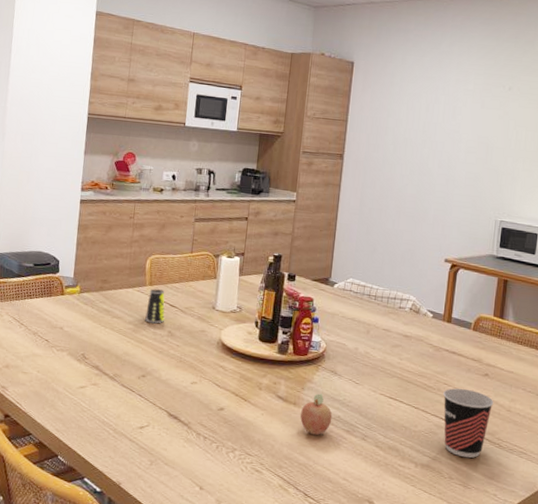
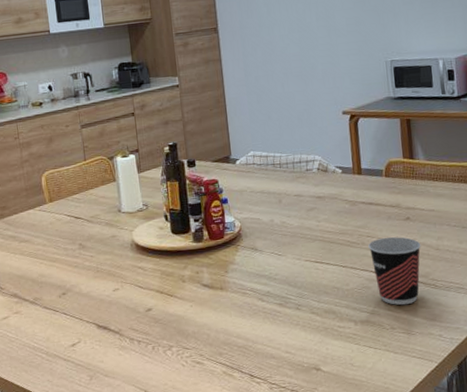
cup: present [145,289,165,324] -> none [51,204,73,240]
fruit: present [300,393,333,435] -> none [229,273,262,315]

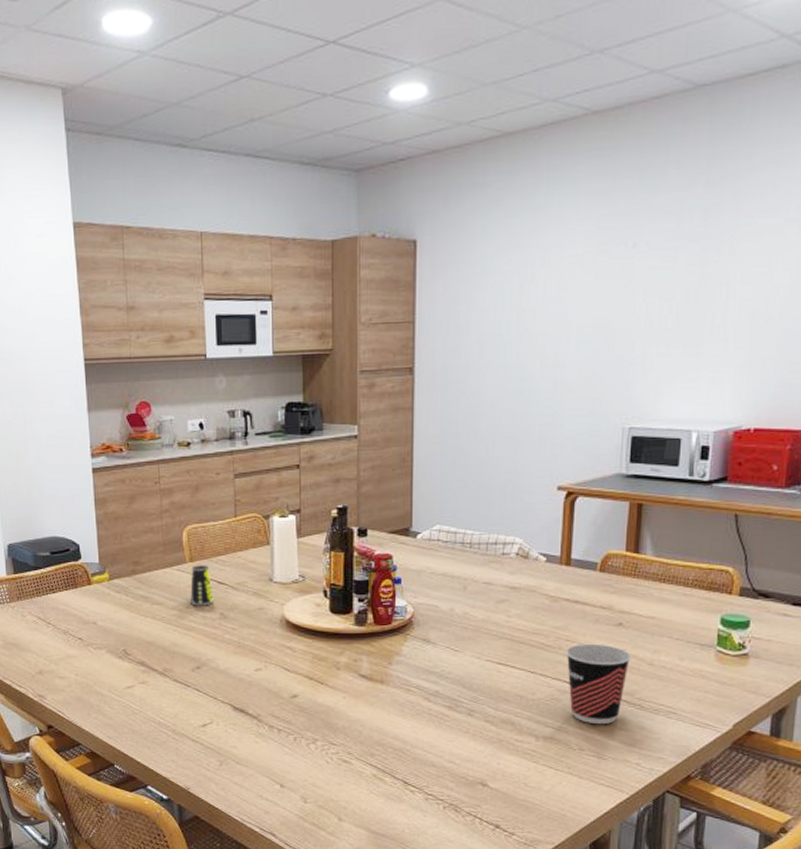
cup: none [51,204,73,240] -> present [190,565,214,606]

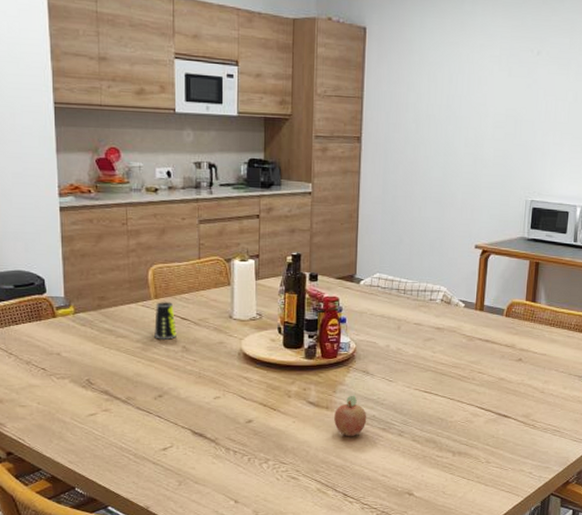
fruit: none [391,667,429,715] -> present [334,395,367,436]
cup: present [566,643,632,725] -> none [478,375,528,442]

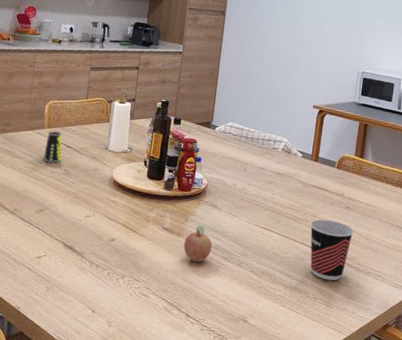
cup: none [478,375,528,442] -> present [310,219,354,281]

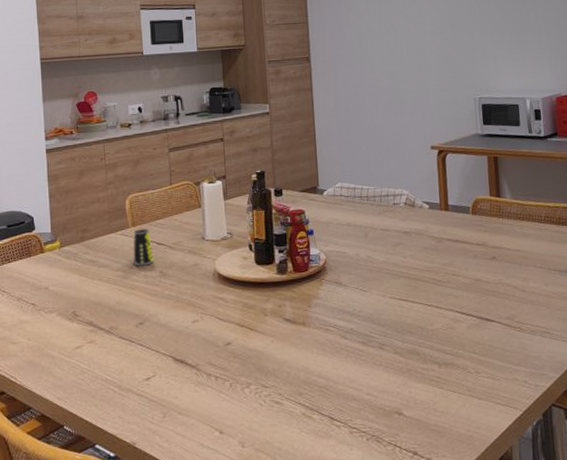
fruit: present [184,225,213,262] -> none [312,308,345,353]
cup: present [310,219,354,281] -> none [454,276,507,349]

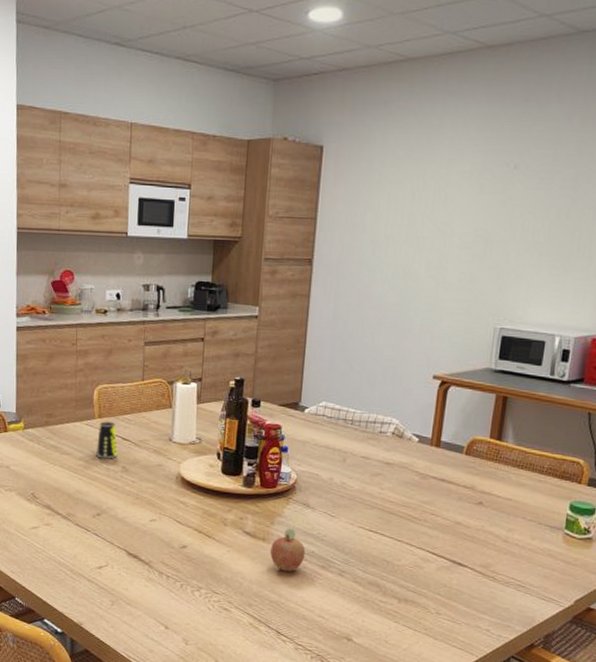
fruit: none [312,308,345,353] -> present [270,528,306,572]

